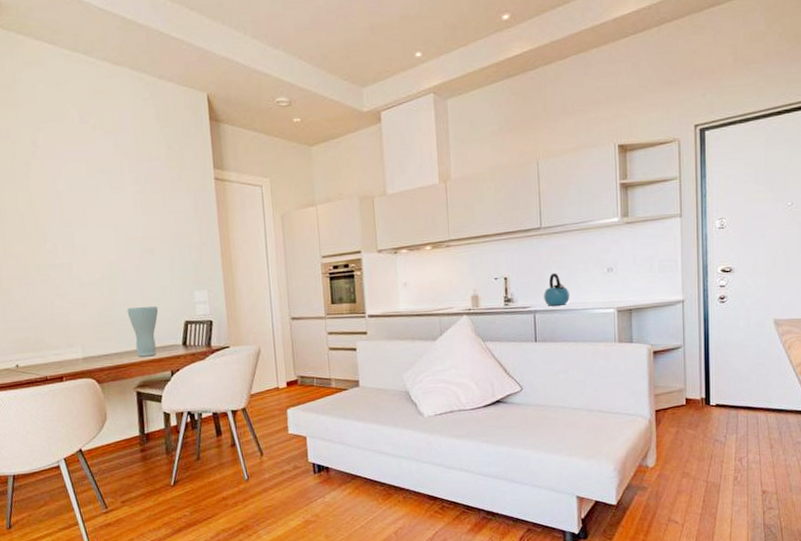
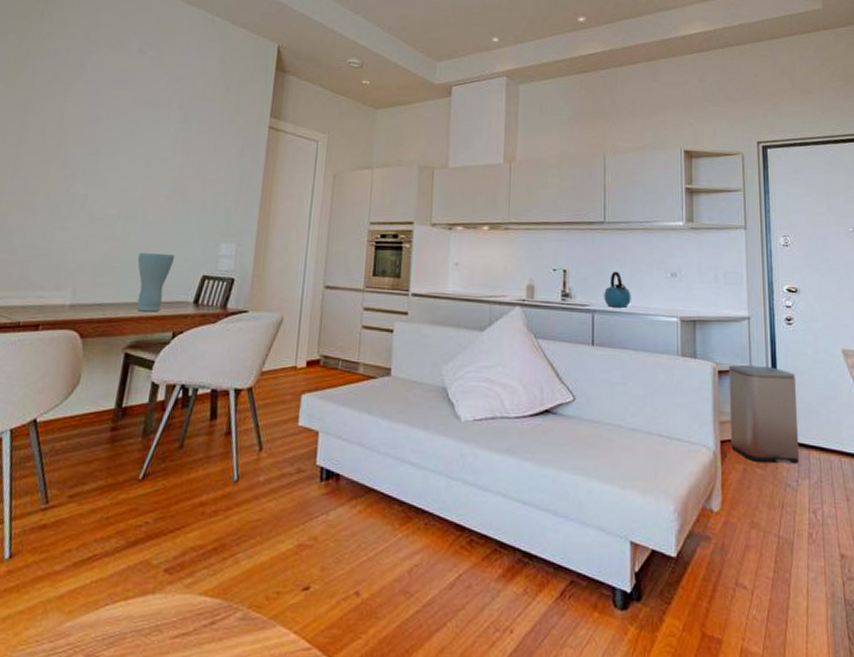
pedal bin: none [663,342,728,425] -> present [728,365,800,464]

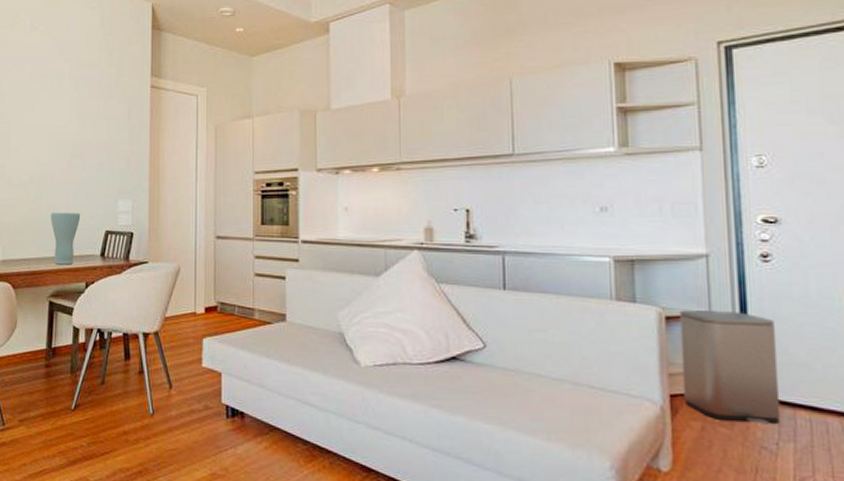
kettle: present [604,271,631,308] -> none [516,208,550,248]

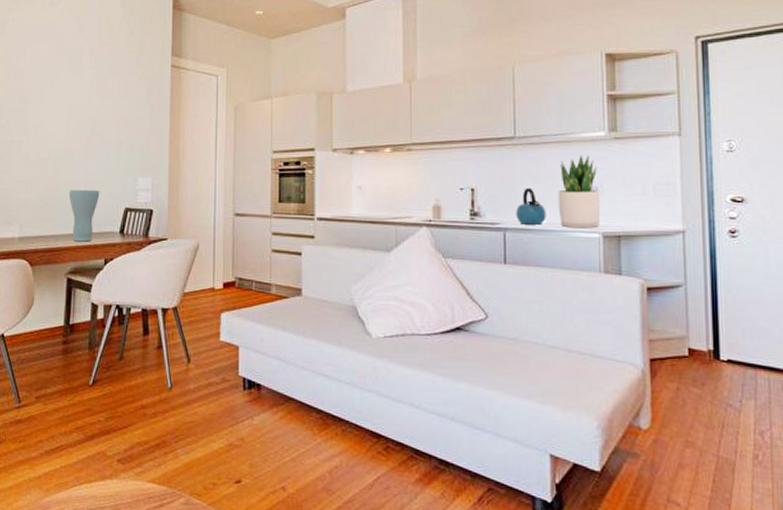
kettle: none [516,208,550,248] -> present [516,187,546,225]
planter: none [562,172,611,252] -> present [558,155,601,228]
pedal bin: present [679,310,781,425] -> none [659,282,744,384]

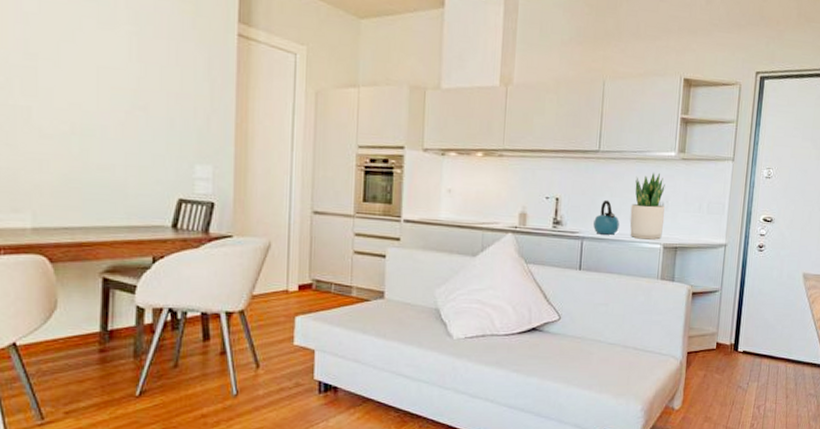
vase: present [69,189,100,242] -> none [102,173,145,237]

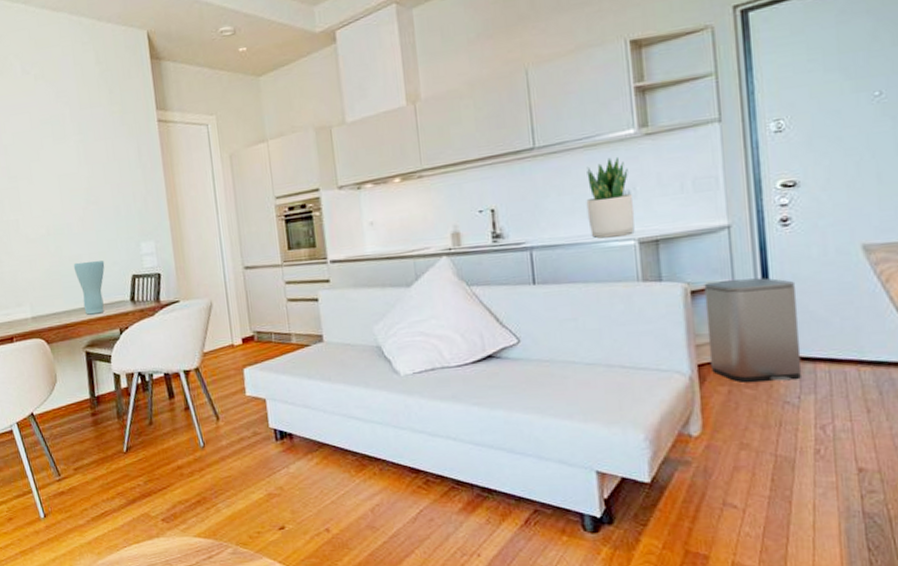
vase: none [102,173,145,237] -> present [73,260,105,315]
kettle: present [593,199,620,235] -> none [541,200,575,241]
pedal bin: none [695,287,760,370] -> present [704,277,802,382]

